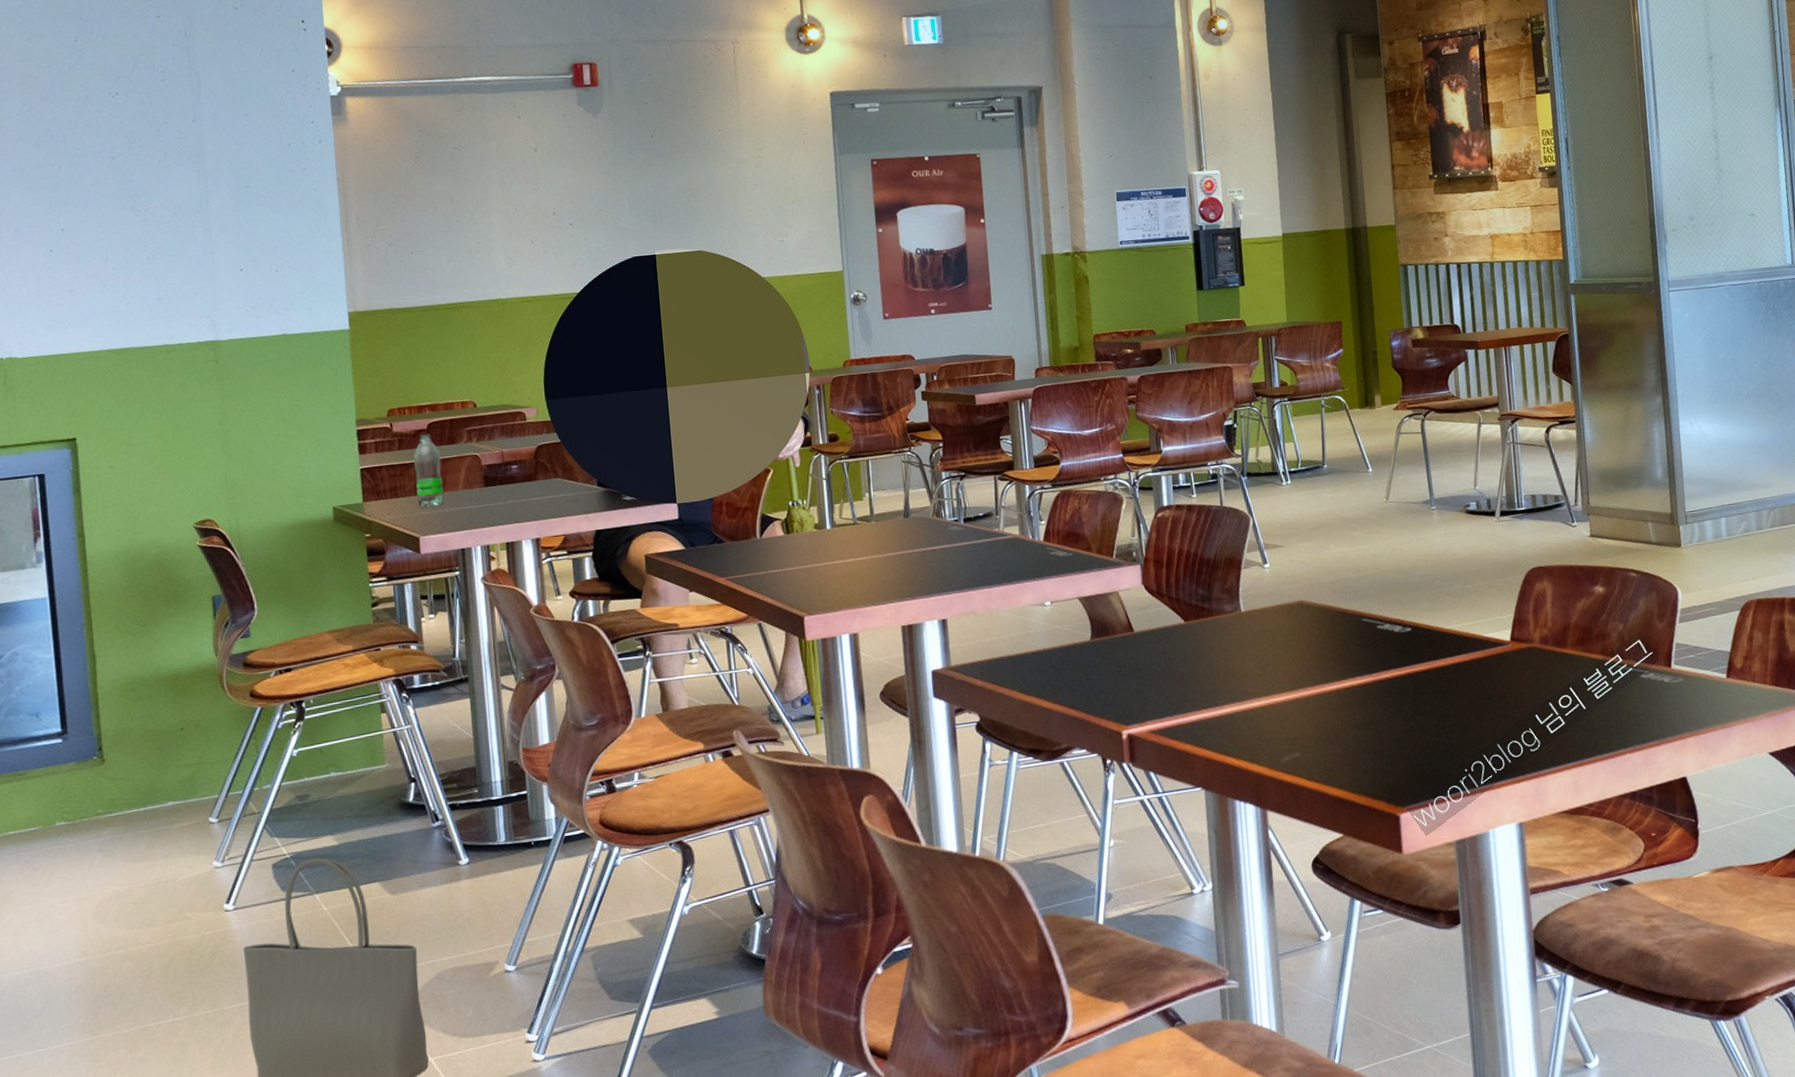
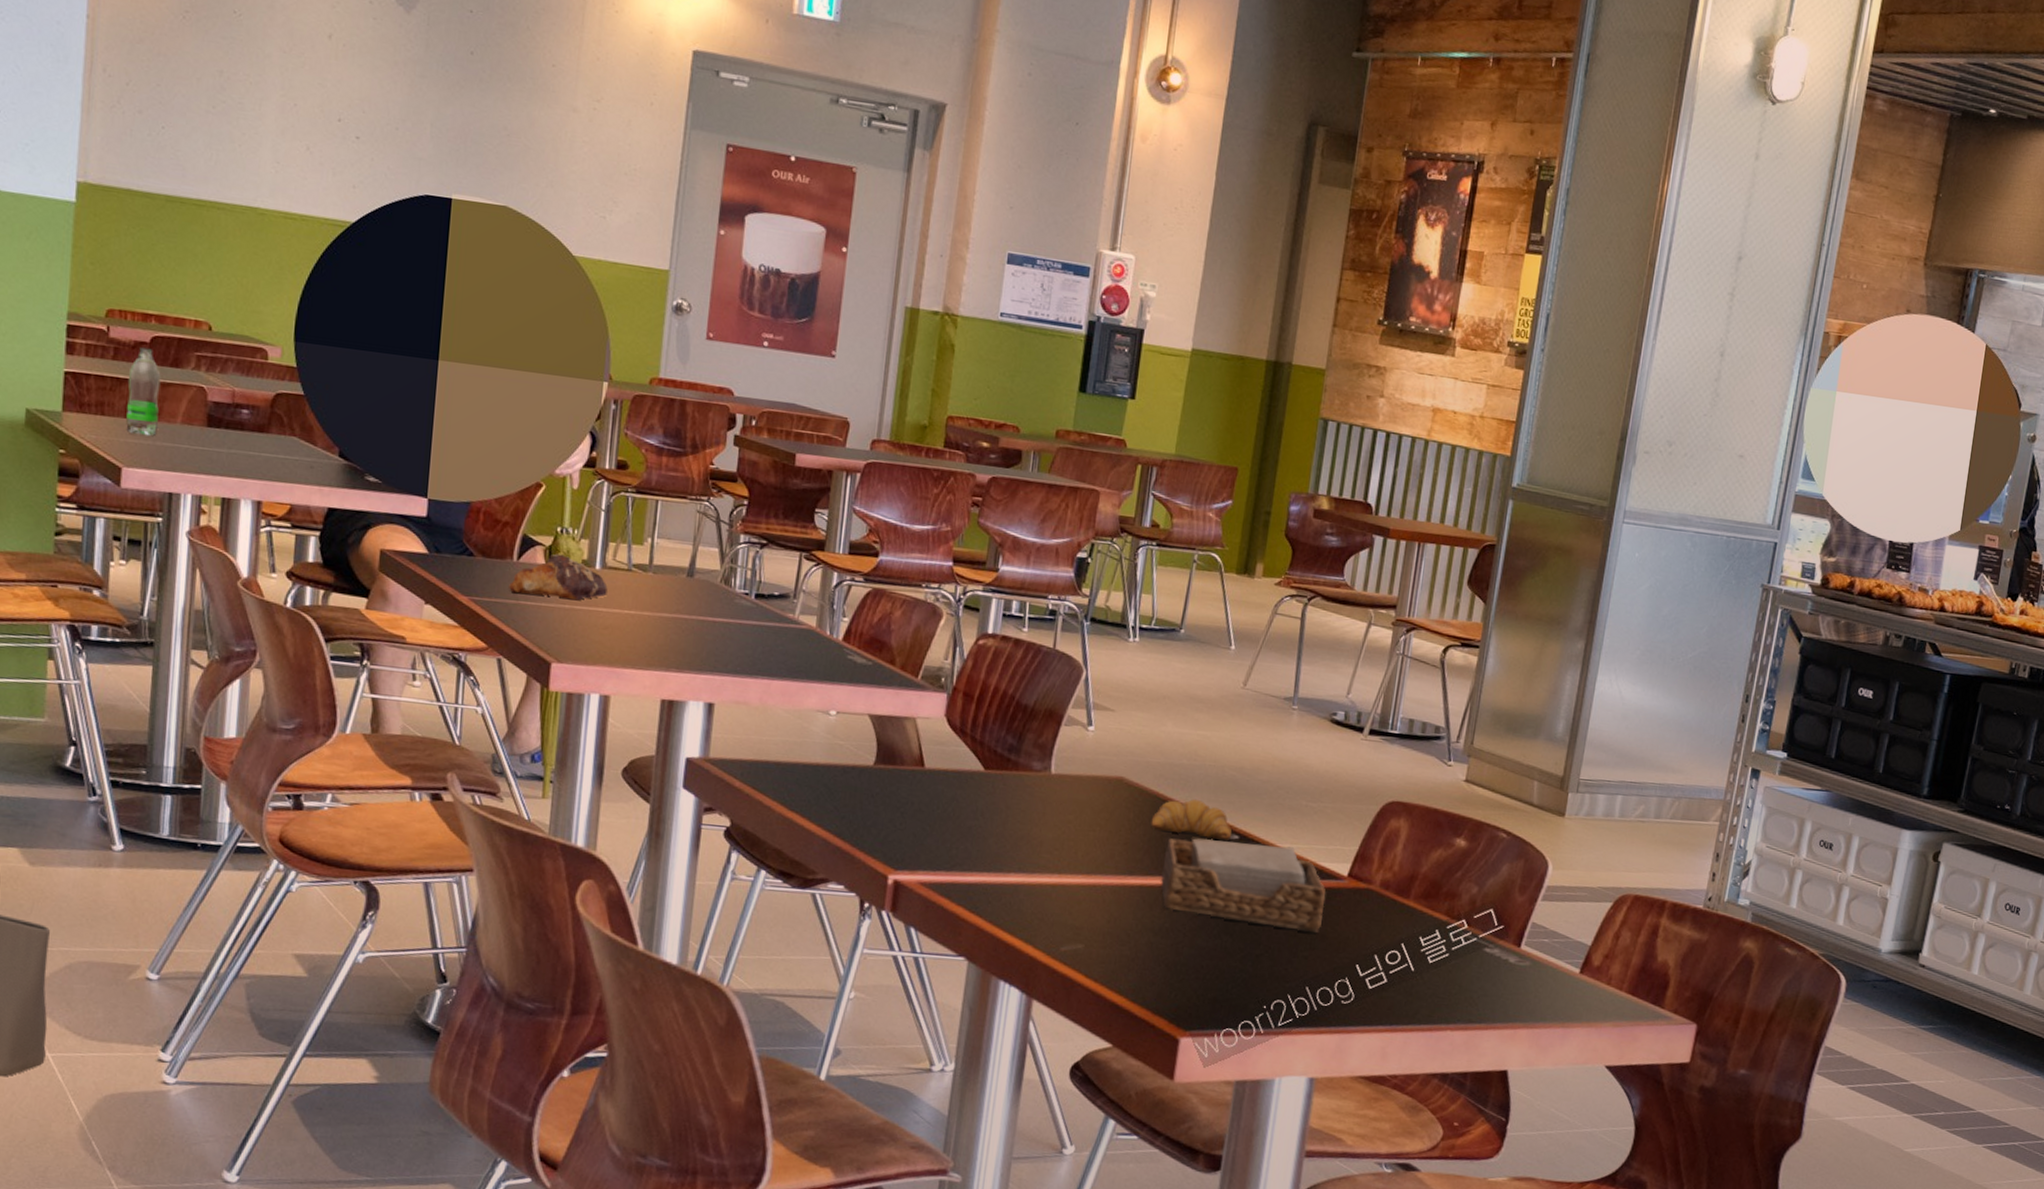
pastry: none [757,523,840,566] -> present [509,554,608,600]
croissant: none [1334,605,1405,639] -> present [1151,799,1233,841]
napkin holder: none [1351,627,1498,705] -> present [1161,838,1326,933]

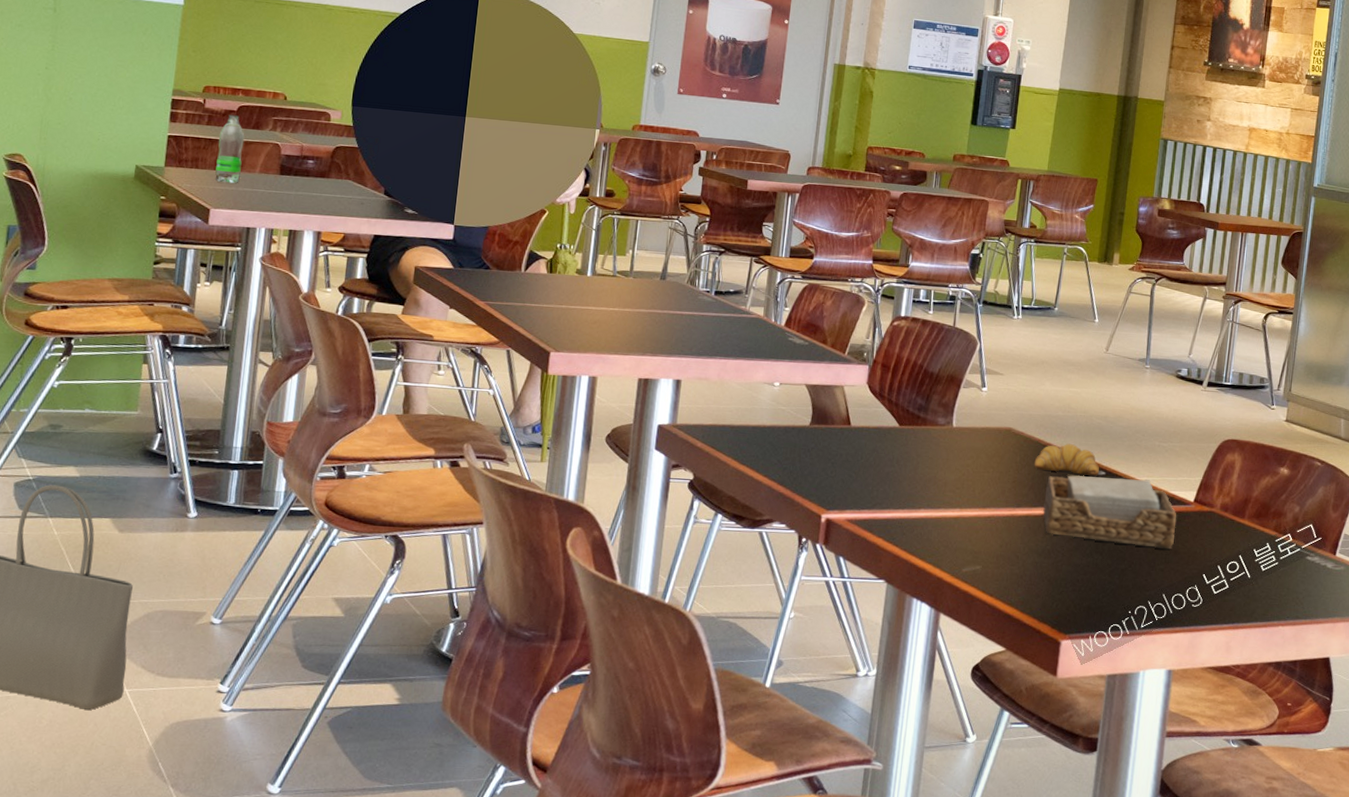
pastry: present [509,554,608,600] -> none [517,265,597,301]

